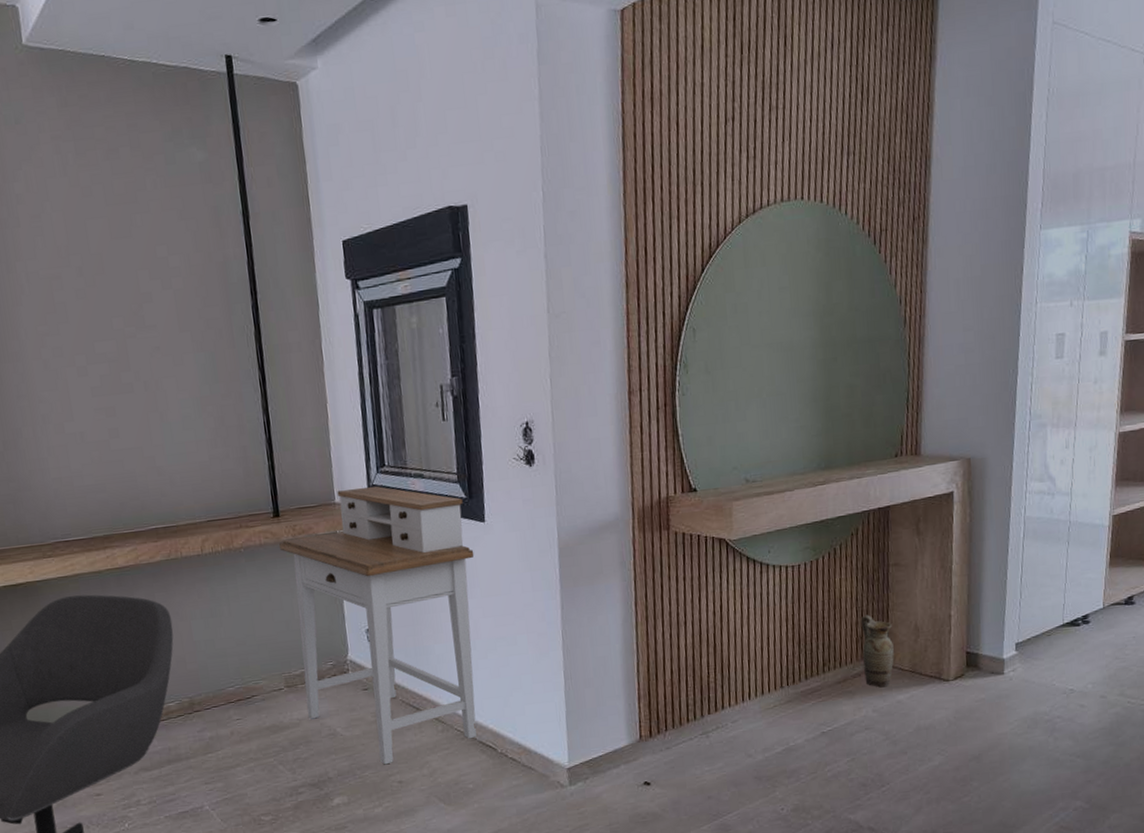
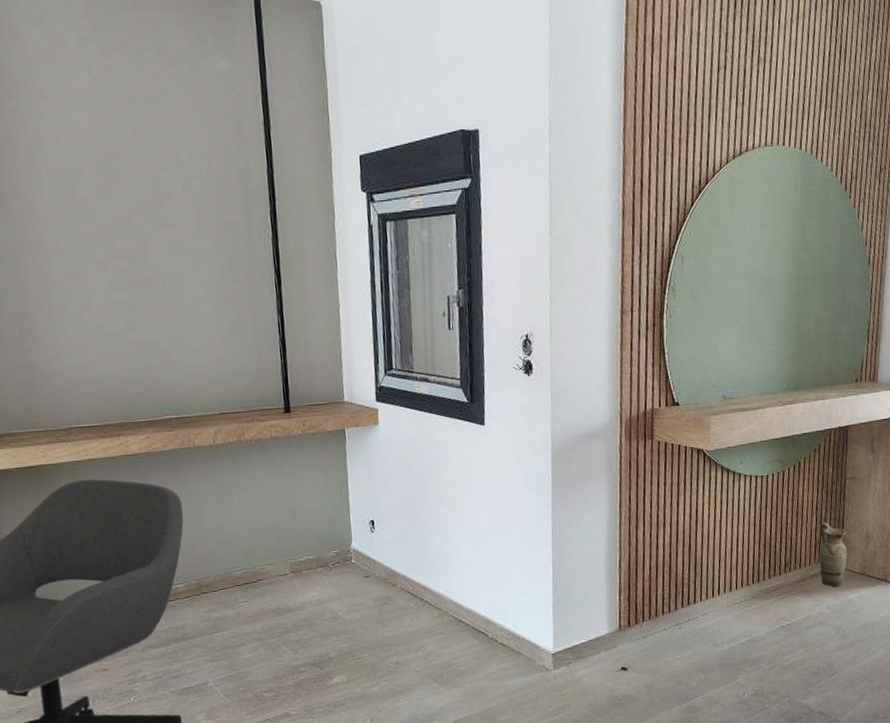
desk: present [279,485,477,765] -> none [289,387,474,647]

